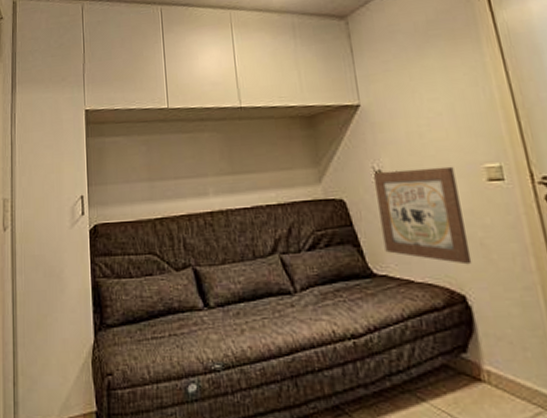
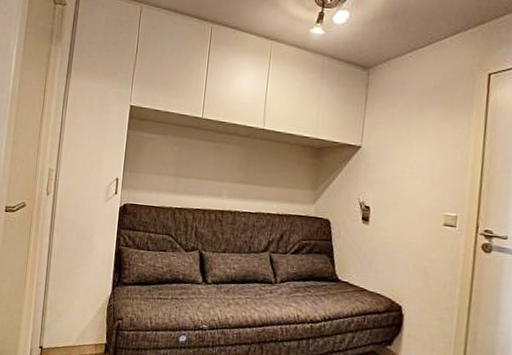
wall art: present [374,166,472,265] -> none [351,203,421,285]

